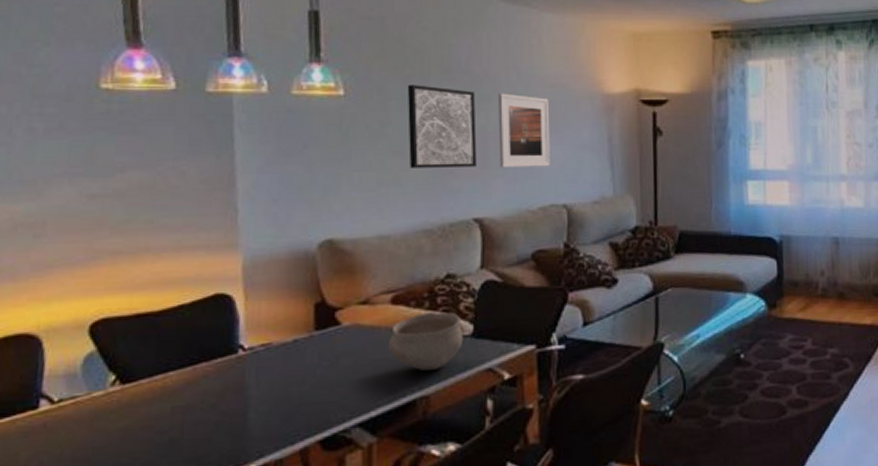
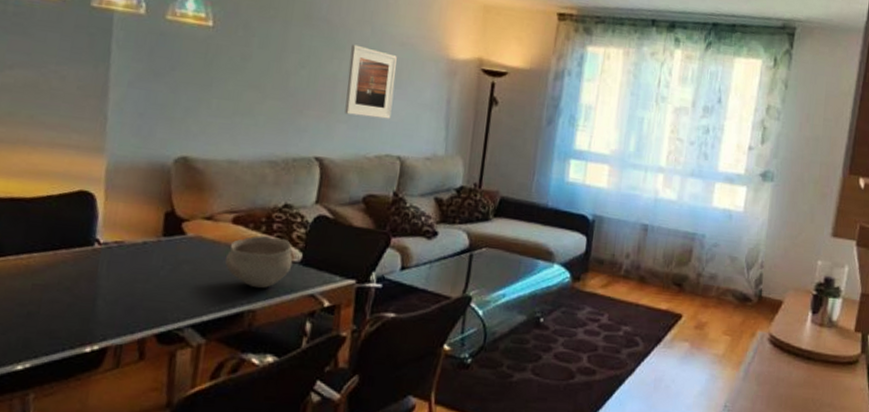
wall art: present [407,85,477,168] -> none [263,25,331,110]

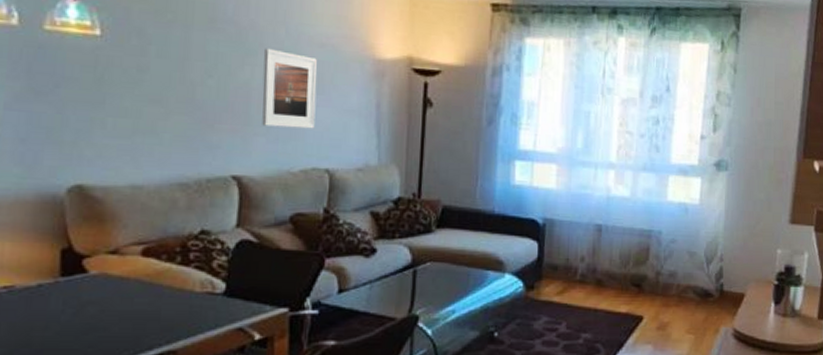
bowl: present [224,235,293,288] -> none [136,267,216,325]

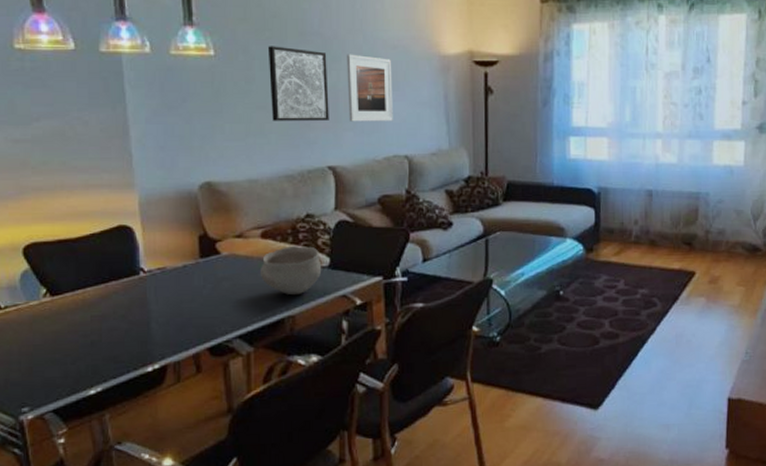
bowl: none [136,267,216,325] -> present [259,246,322,294]
wall art: none [167,30,241,123] -> present [267,46,329,121]

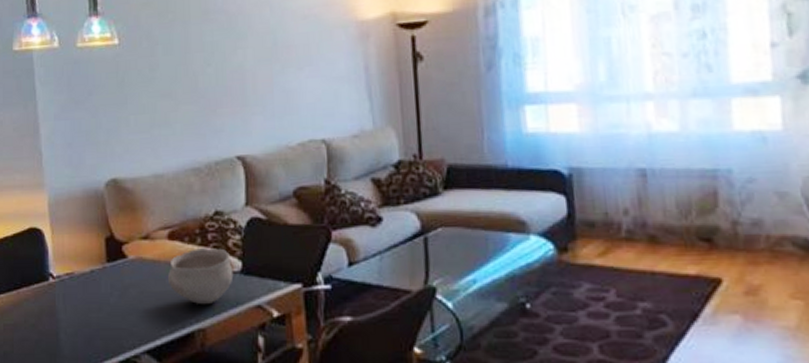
wall art: present [267,46,329,121] -> none [170,28,236,109]
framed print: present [347,54,393,122] -> none [253,29,307,105]

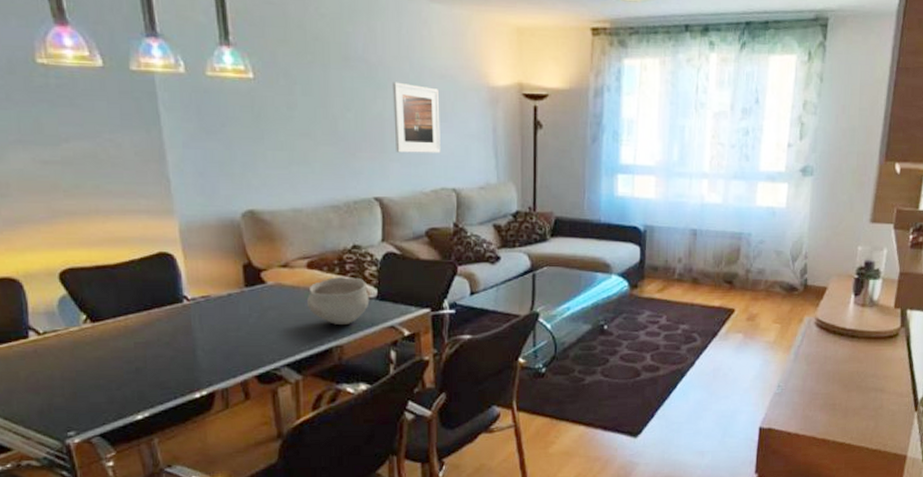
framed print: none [253,29,307,105] -> present [393,82,441,153]

